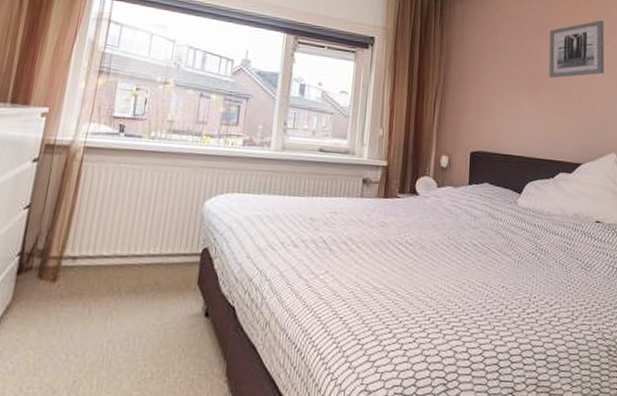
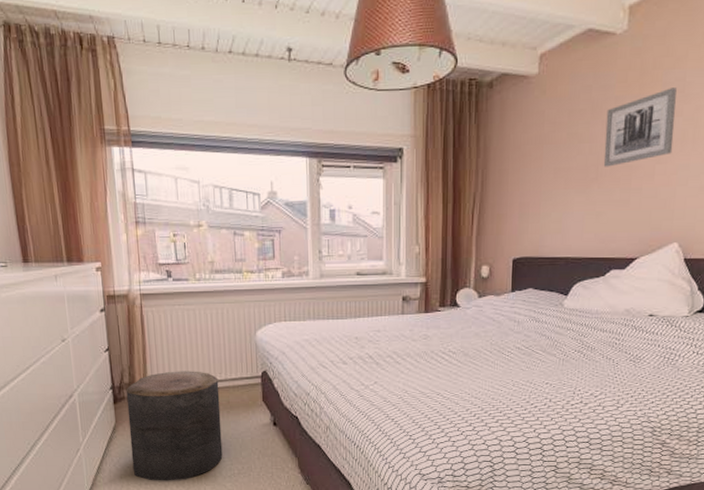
stool: none [16,239,151,385] -> present [126,371,223,481]

